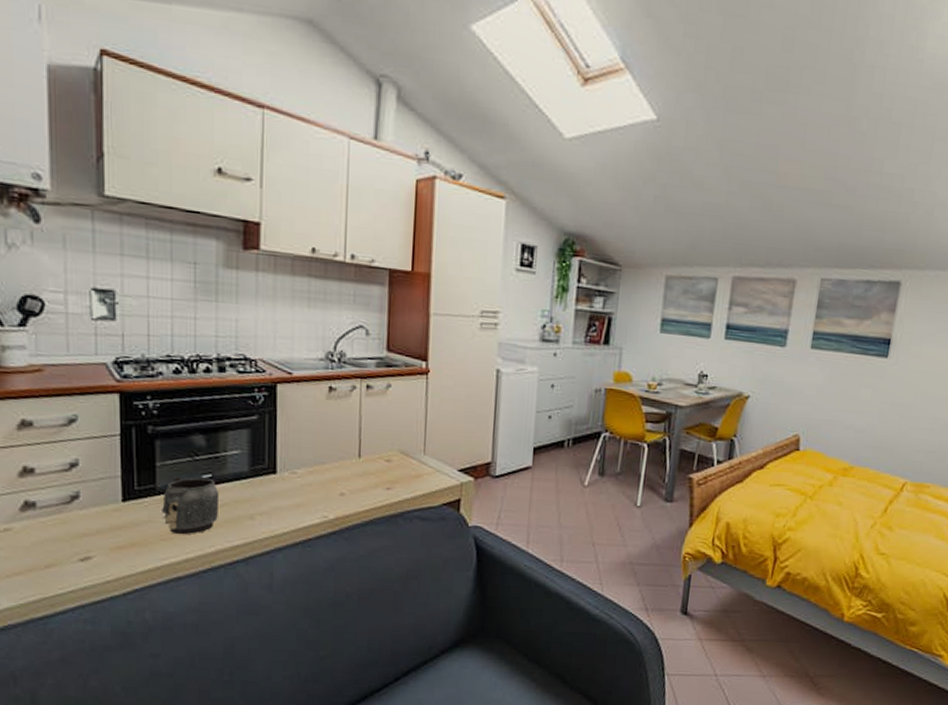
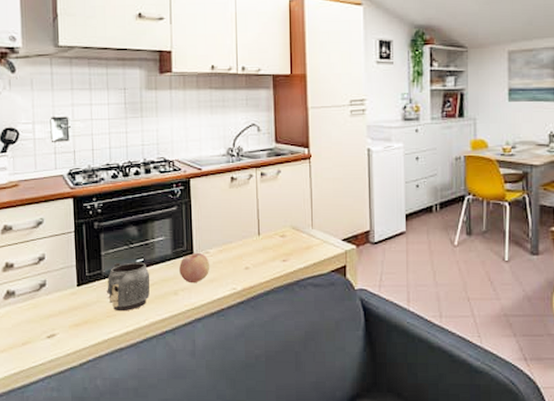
fruit: none [258,471,297,508] -> present [179,252,210,284]

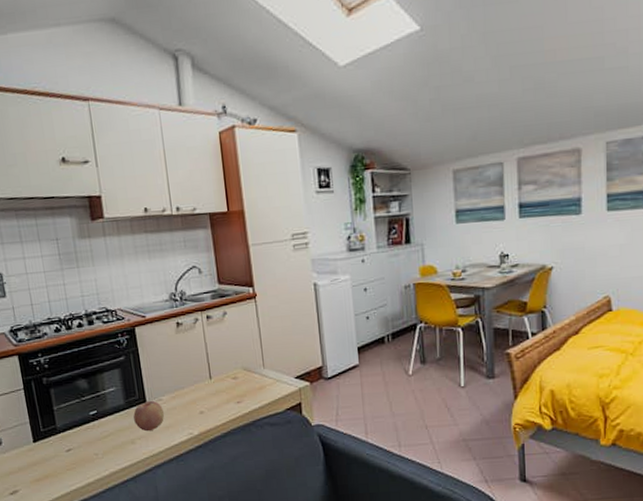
mug: present [107,262,150,312] -> none [63,414,107,464]

